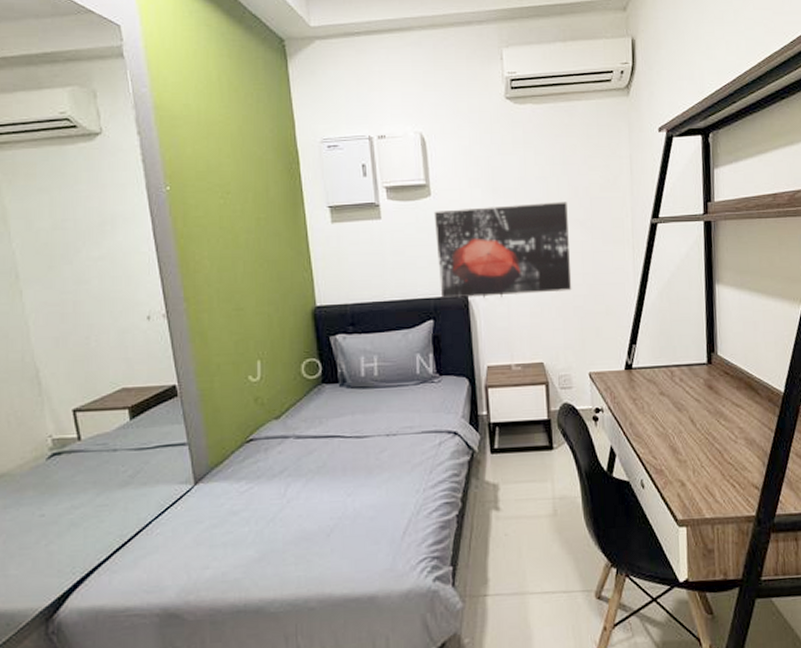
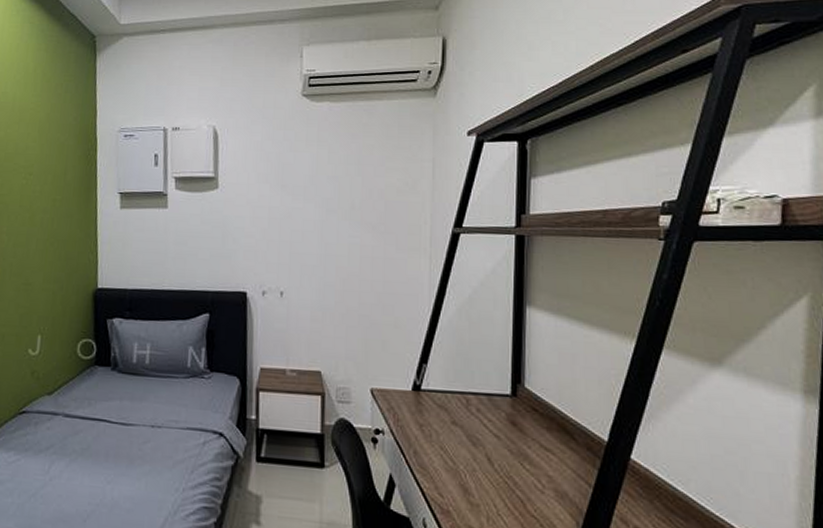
wall art: present [434,201,572,299] -> none [219,203,359,298]

